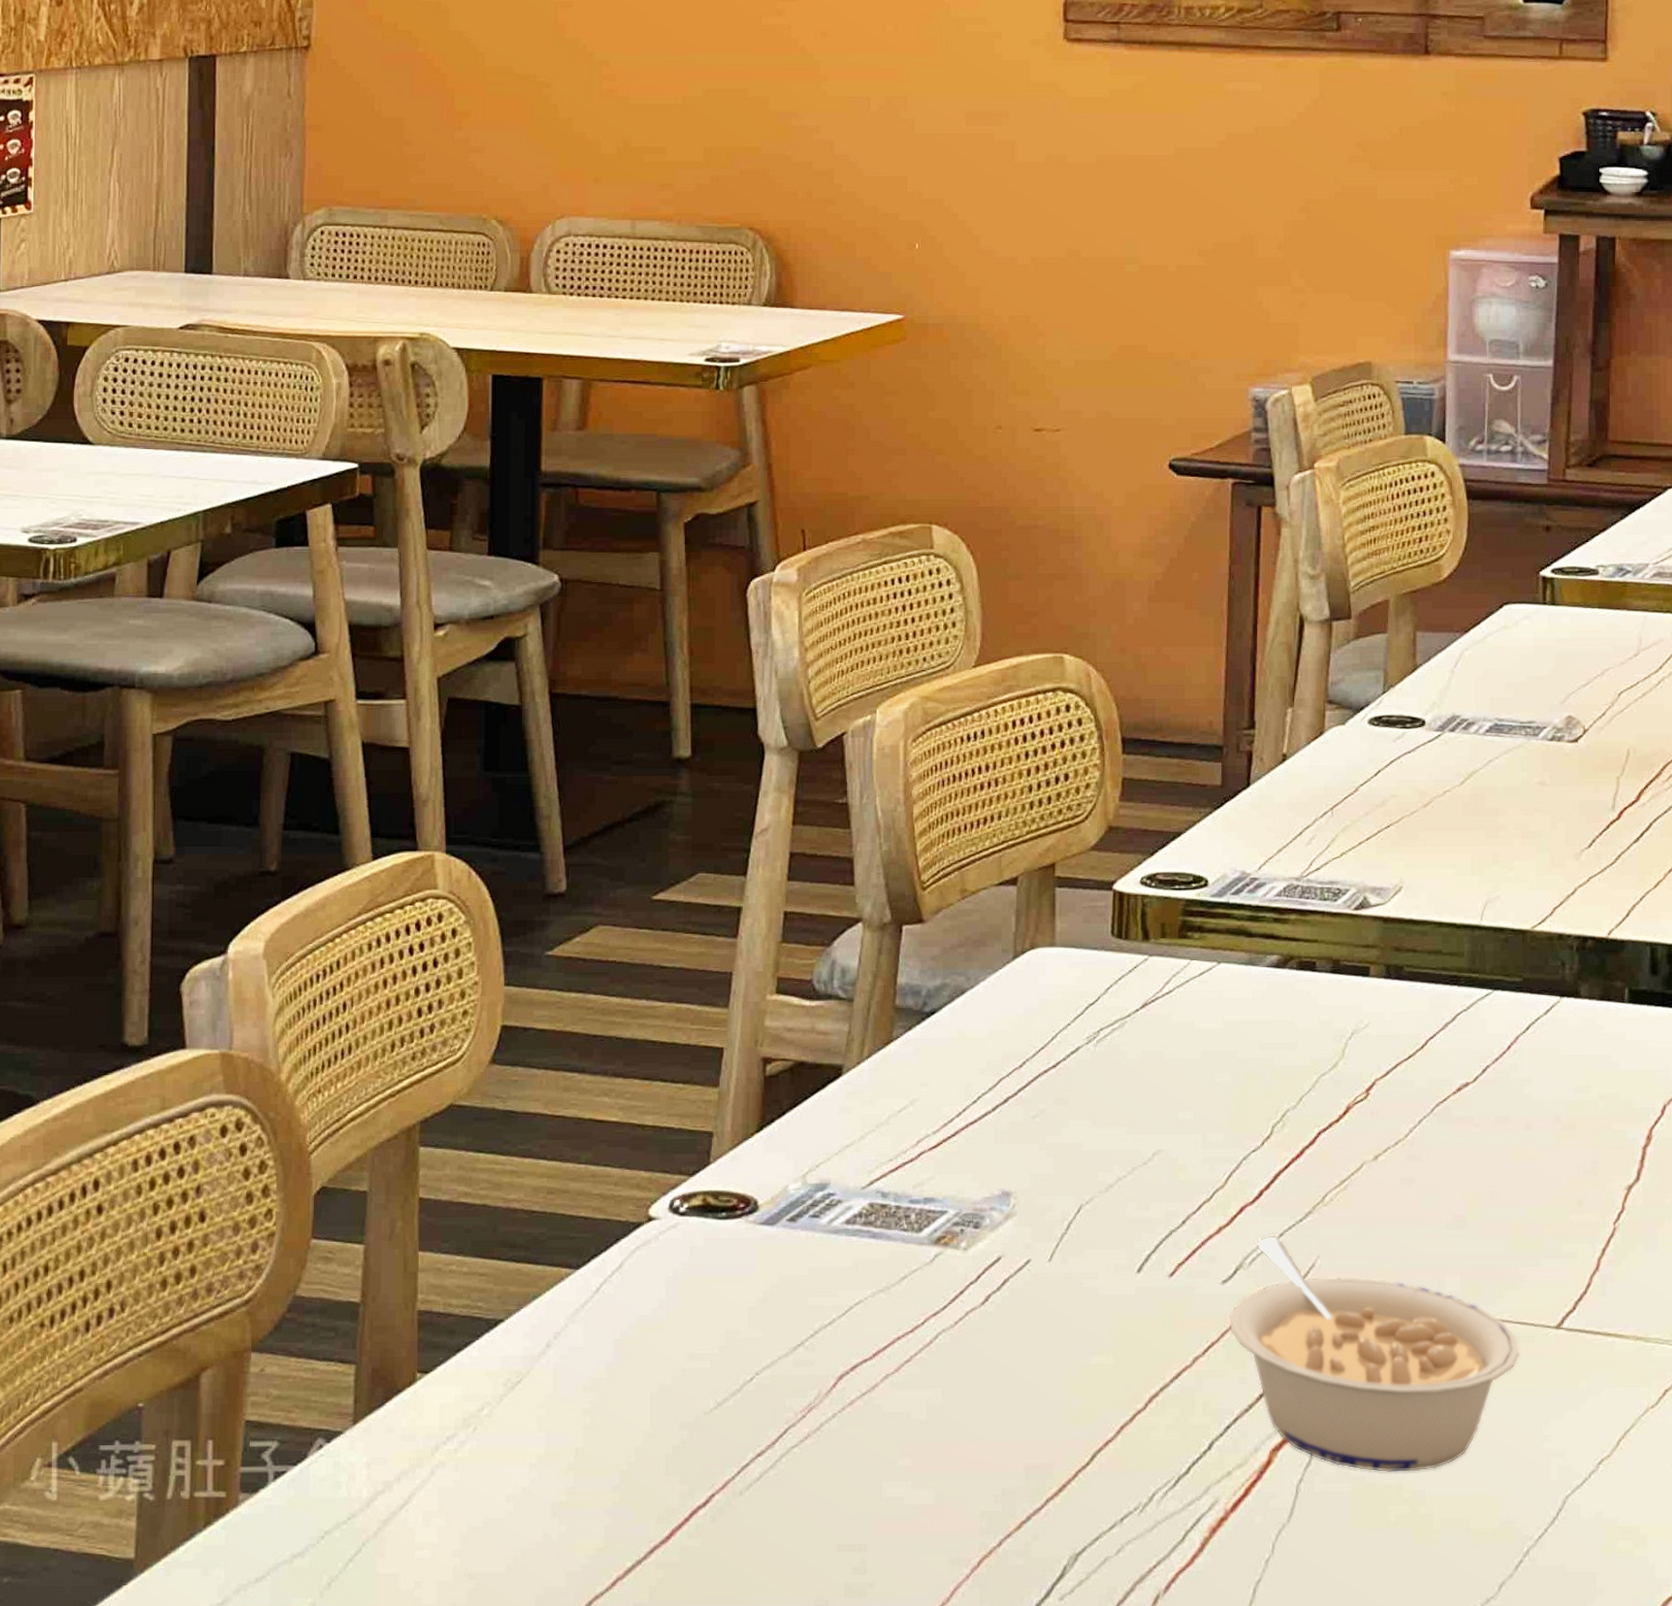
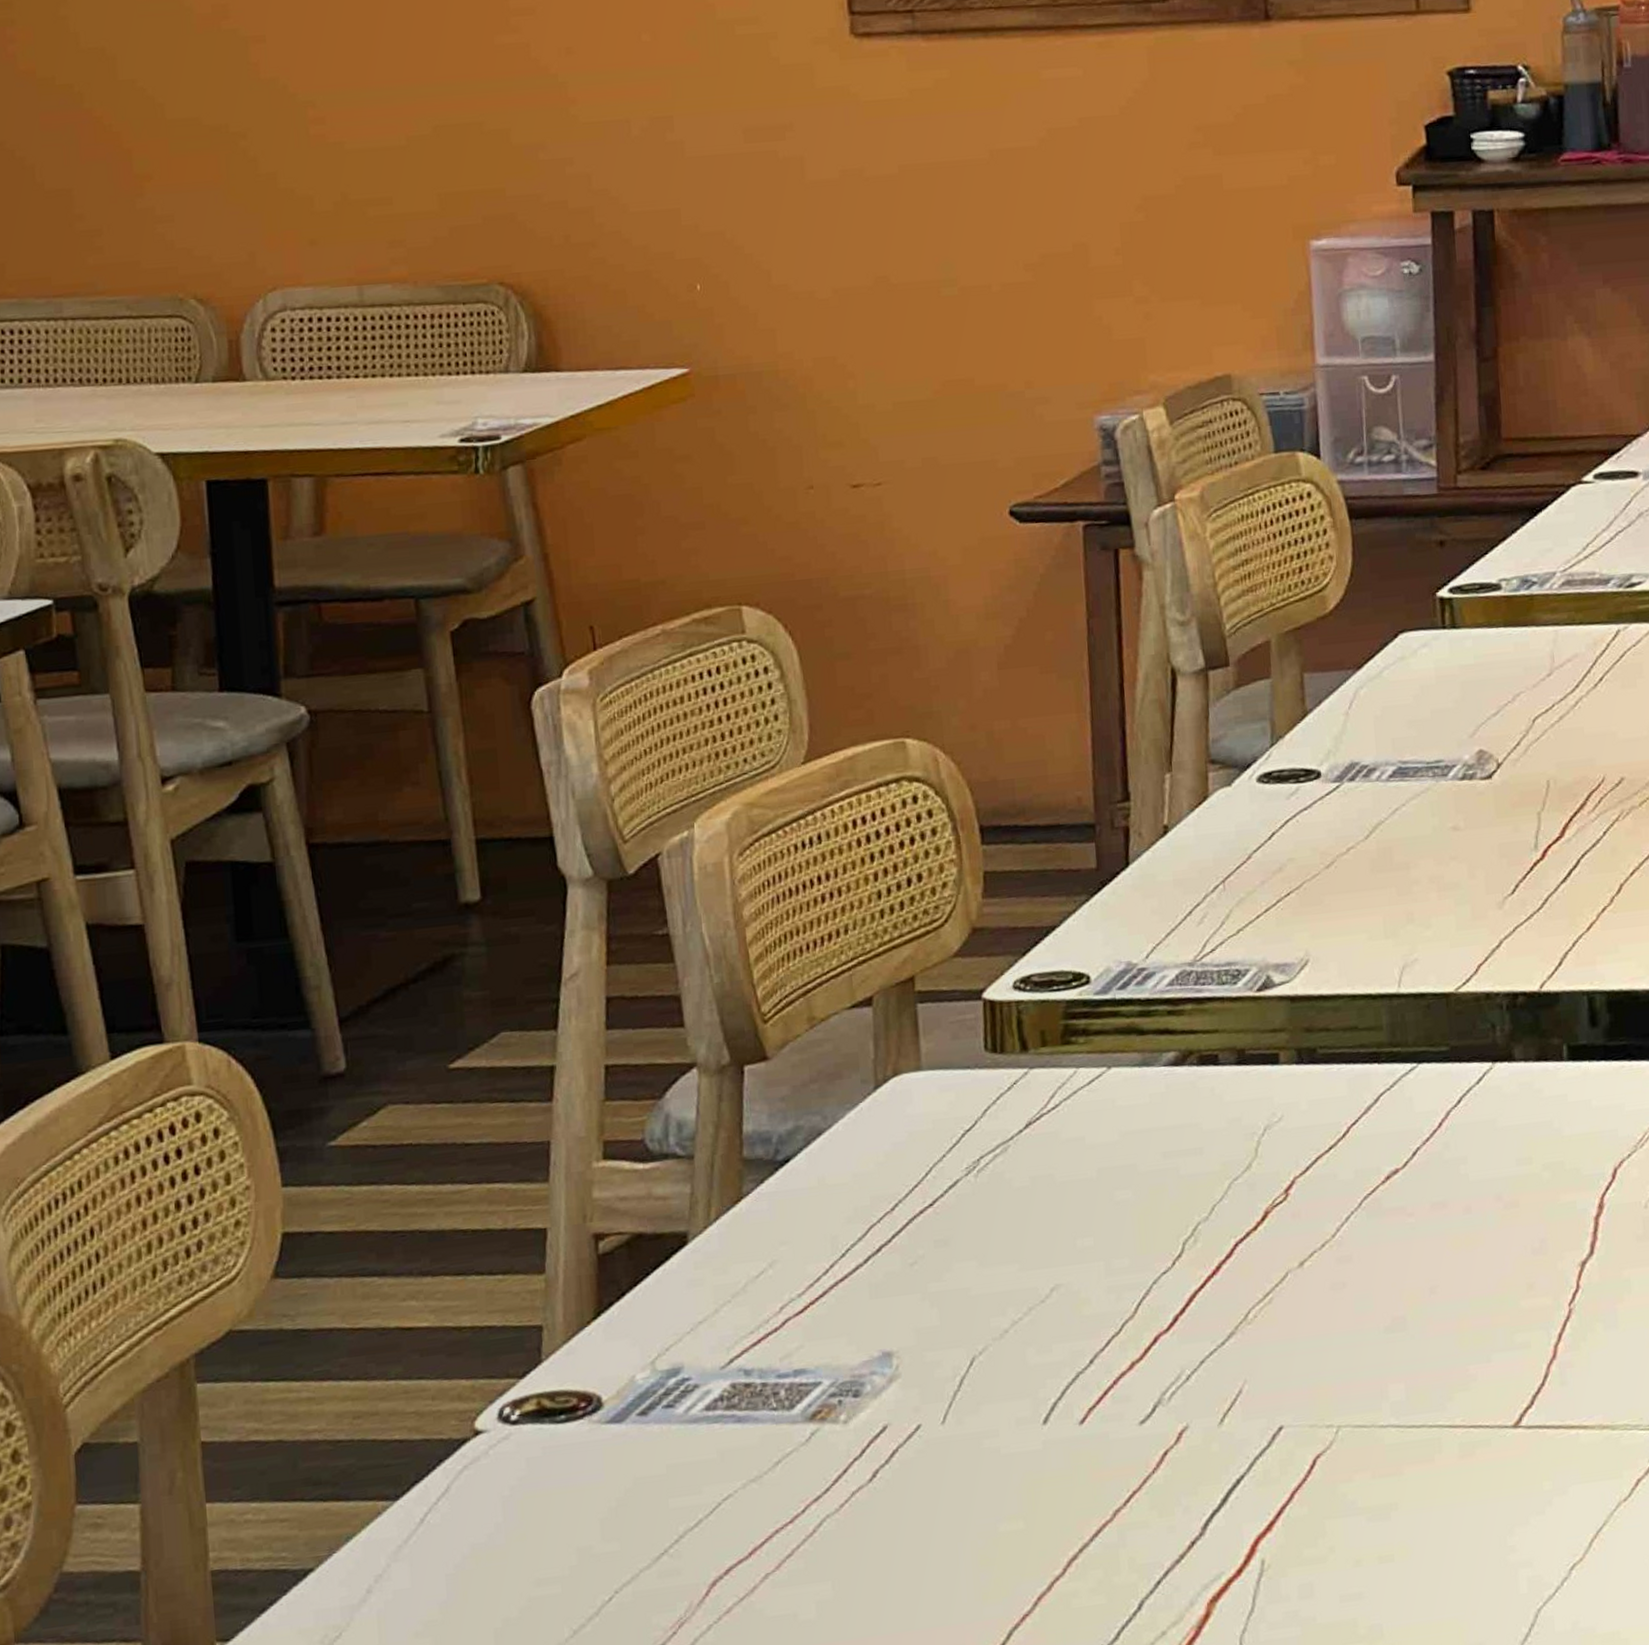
legume: present [1229,1236,1521,1472] -> none [1150,1365,1477,1610]

